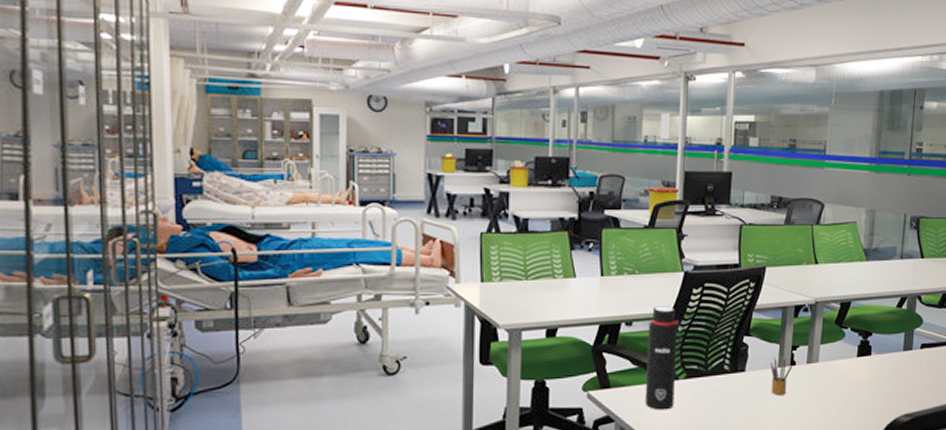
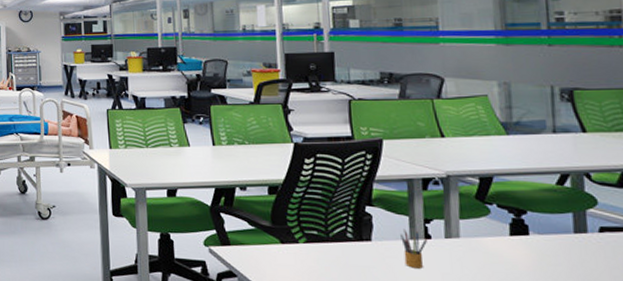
water bottle: present [645,306,683,410] -> none [262,174,301,271]

